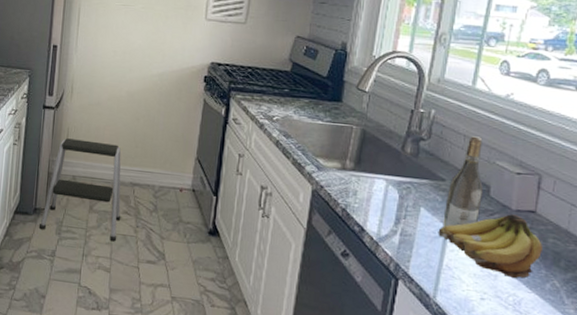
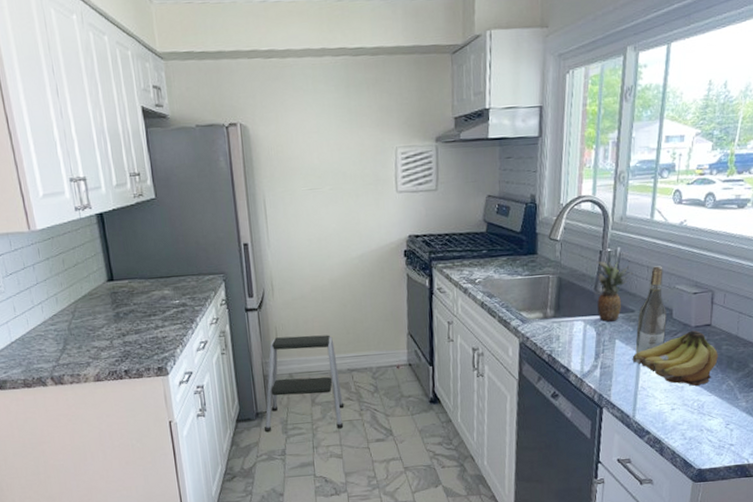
fruit: none [403,121,447,187] -> present [596,261,632,322]

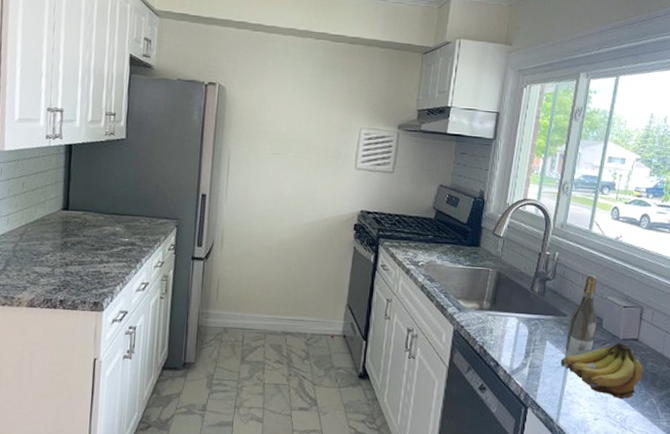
step stool: present [264,335,345,433] -> none [188,290,274,392]
fruit: present [596,261,632,322] -> none [531,263,568,323]

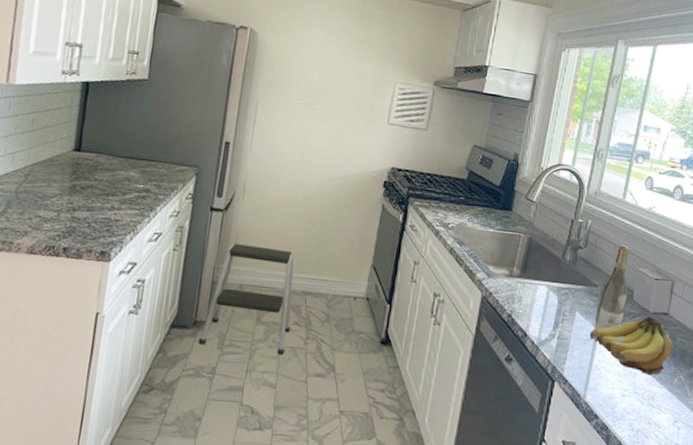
step stool: none [188,290,274,392] -> present [198,243,294,355]

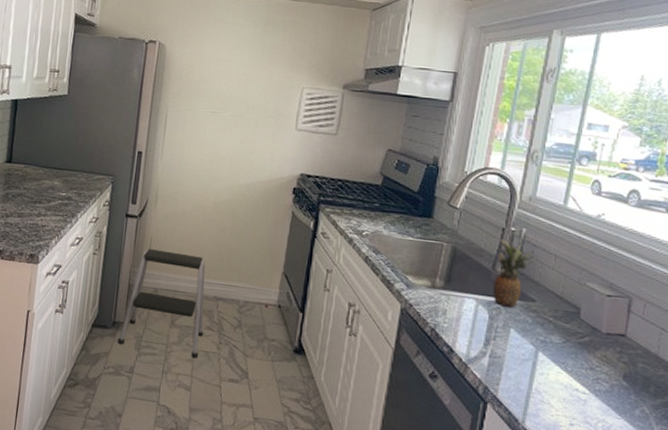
fruit: none [562,230,600,293] -> present [493,239,537,308]
fruit: present [589,316,673,375] -> none [527,337,632,404]
wine bottle: present [594,245,629,330] -> none [532,256,574,350]

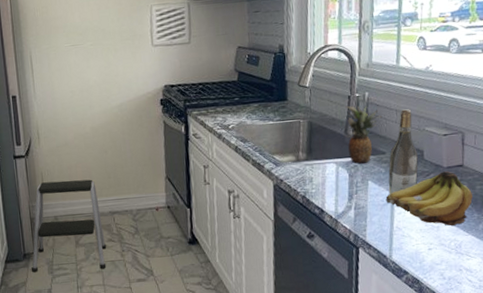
fruit: none [527,337,632,404] -> present [385,171,473,226]
wine bottle: none [532,256,574,350] -> present [388,109,419,194]

